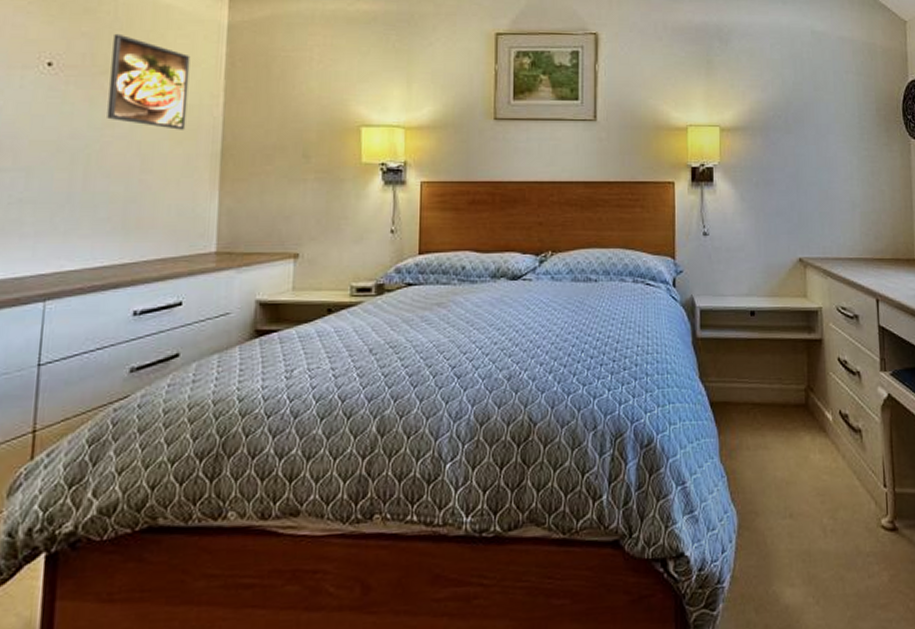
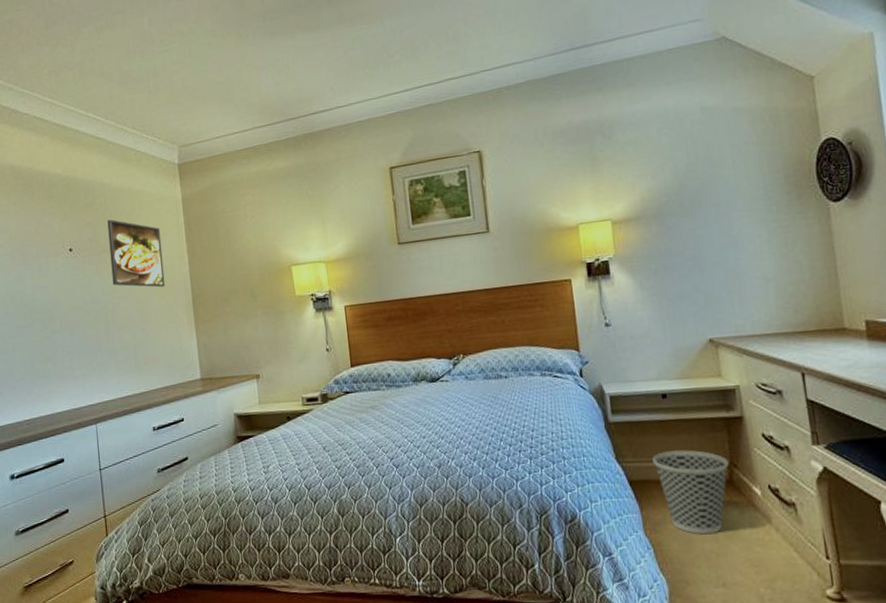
wastebasket: none [736,371,806,462] -> present [652,450,729,535]

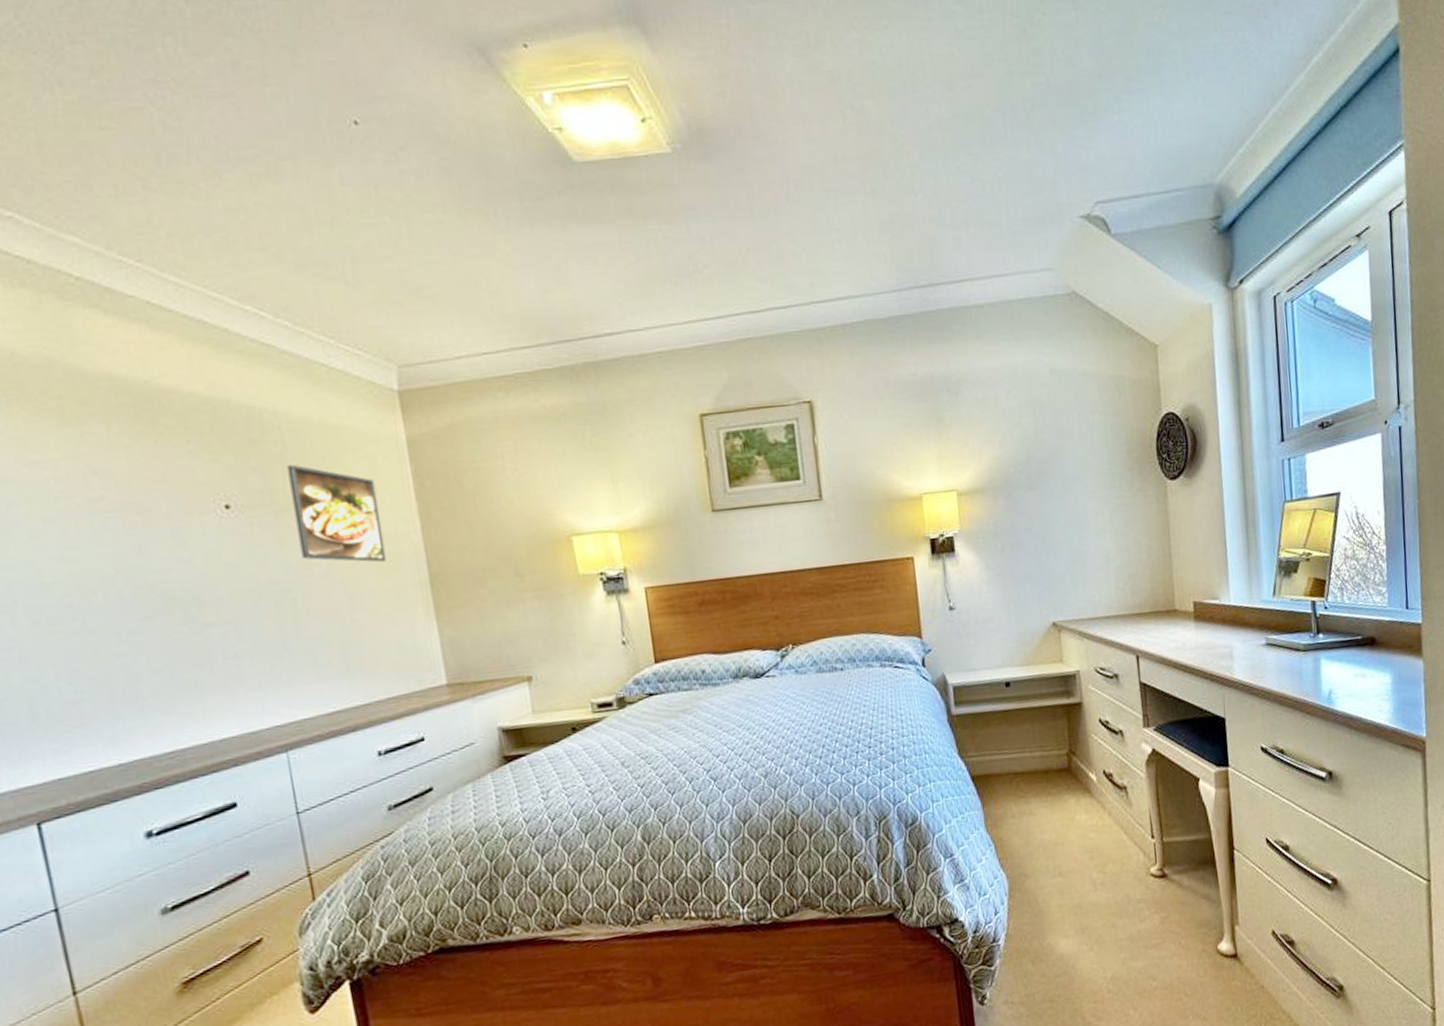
wastebasket: present [652,450,729,535] -> none [995,740,1068,826]

